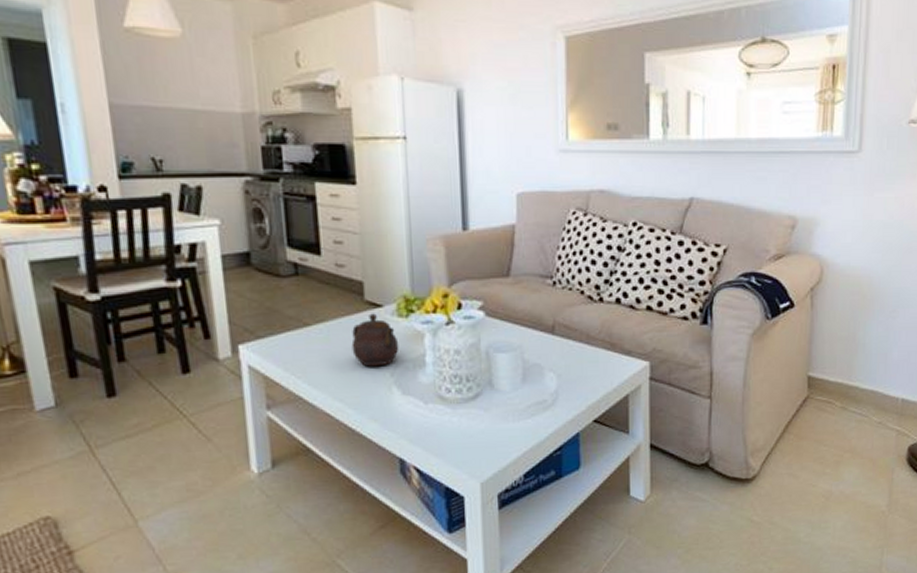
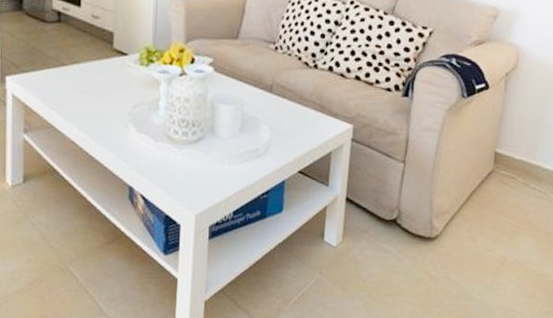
teapot: present [351,313,399,367] -> none [99,60,138,106]

